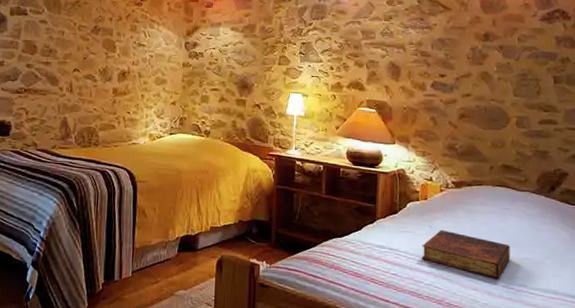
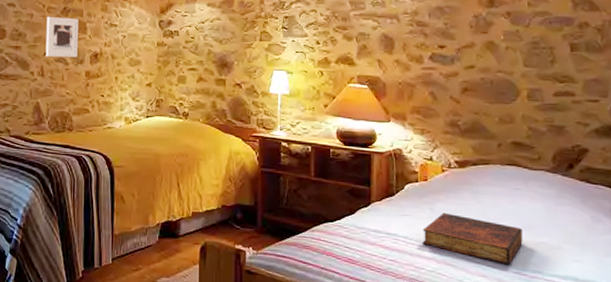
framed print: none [75,34,108,75] -> present [45,16,78,57]

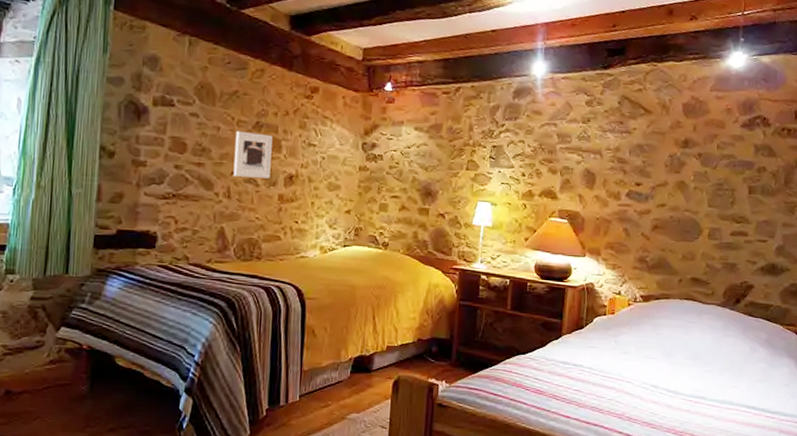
book: present [422,212,523,265] -> none [605,344,692,392]

